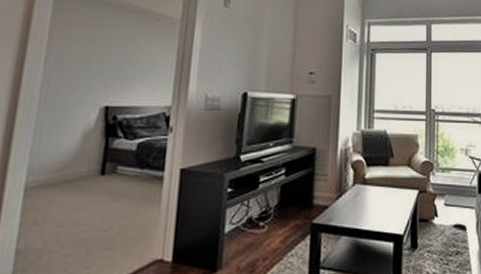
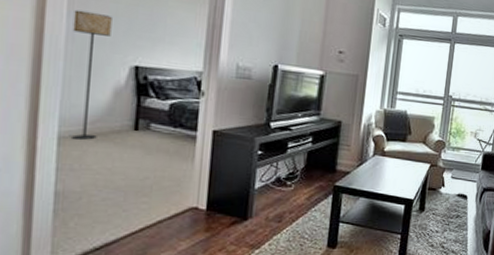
floor lamp: none [37,55,87,189] -> present [70,9,112,140]

